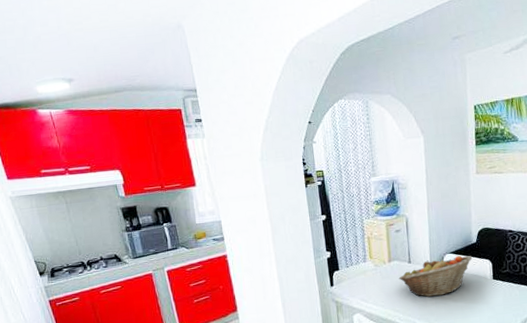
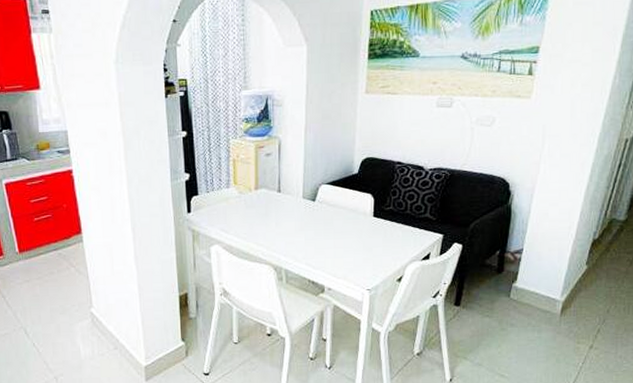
fruit basket: present [399,256,473,297] -> none [265,188,352,231]

